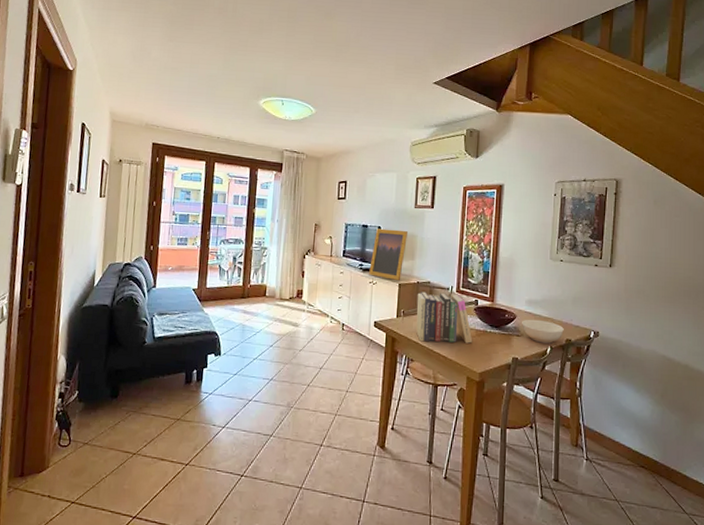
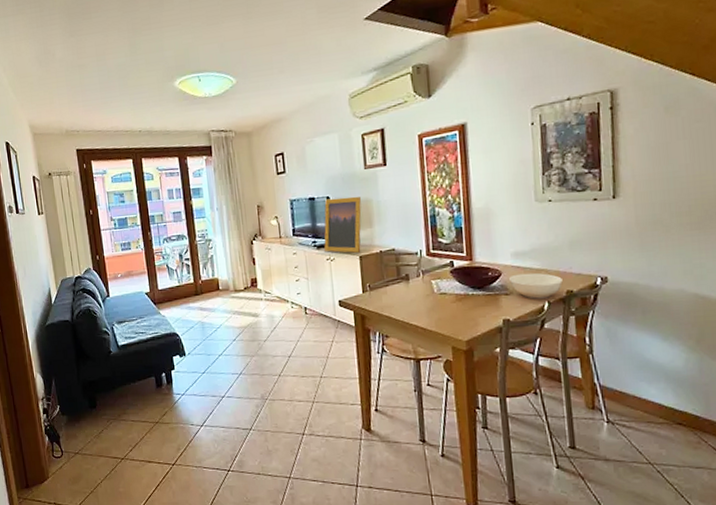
books: present [416,291,473,344] -> none [382,257,454,316]

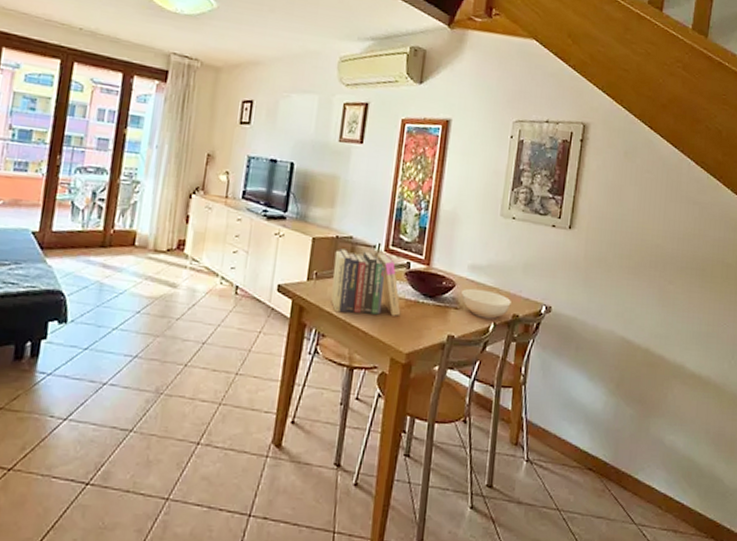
picture frame: present [324,196,362,254] -> none [275,165,329,235]
books: none [382,257,454,316] -> present [331,248,401,316]

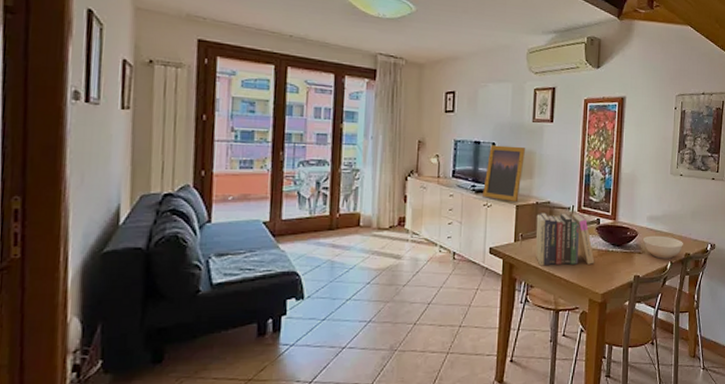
picture frame: none [275,165,329,235] -> present [483,145,526,203]

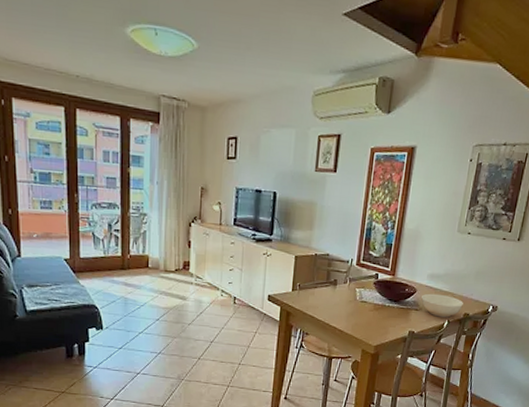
picture frame: present [483,145,526,203] -> none [263,194,307,253]
books: present [535,212,595,266] -> none [312,264,371,317]

